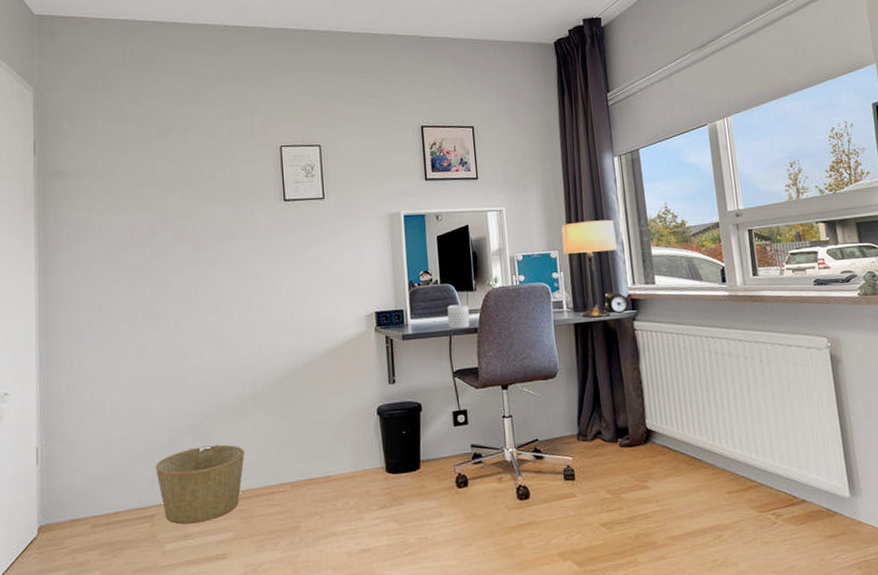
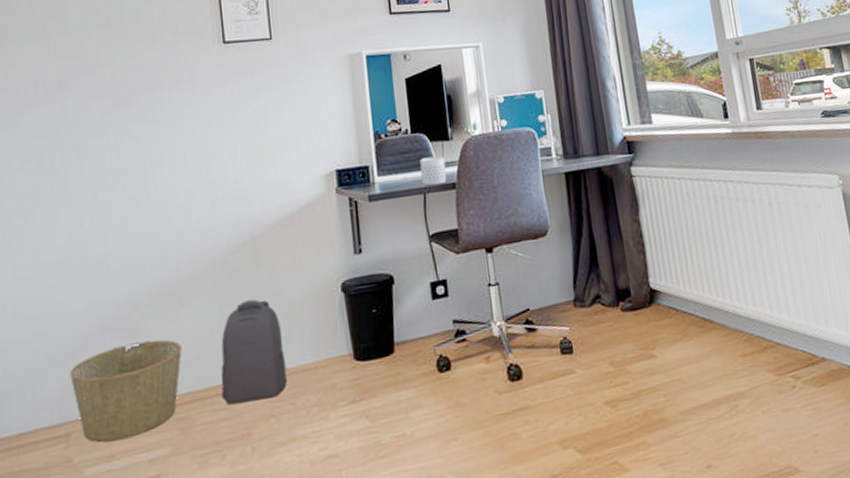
backpack: none [276,416,330,502] -> present [221,299,287,404]
table lamp: present [561,219,618,318] -> none [546,53,610,166]
alarm clock: present [604,292,629,314] -> none [597,135,625,160]

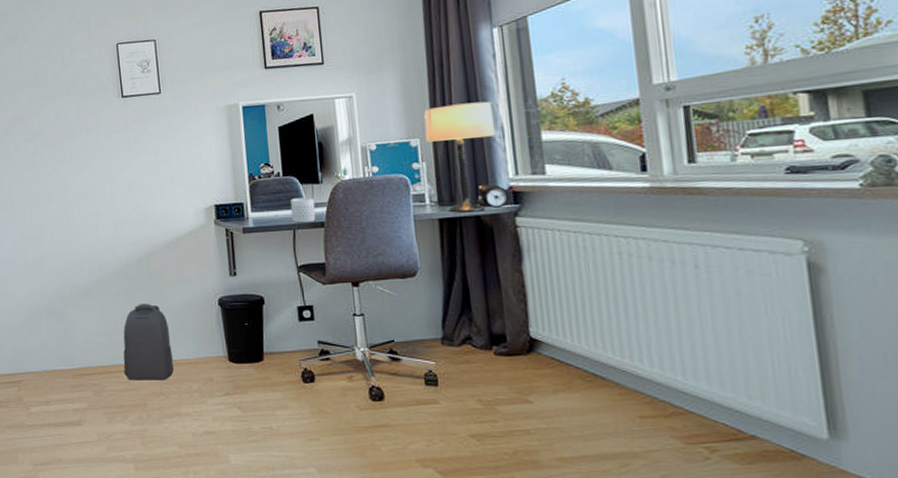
basket: present [70,339,182,442] -> none [19,324,95,392]
table lamp: none [546,53,610,166] -> present [424,101,496,213]
alarm clock: none [597,135,625,160] -> present [477,184,510,209]

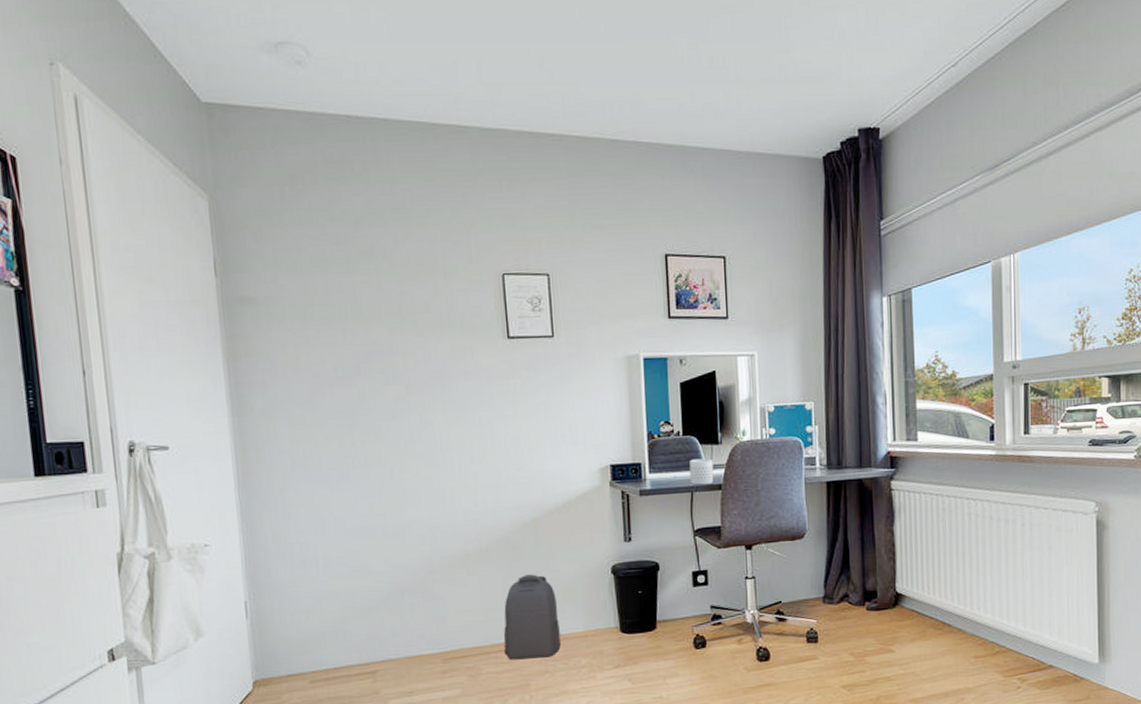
table lamp: present [424,101,496,213] -> none [819,368,880,476]
alarm clock: present [477,184,510,209] -> none [861,449,888,473]

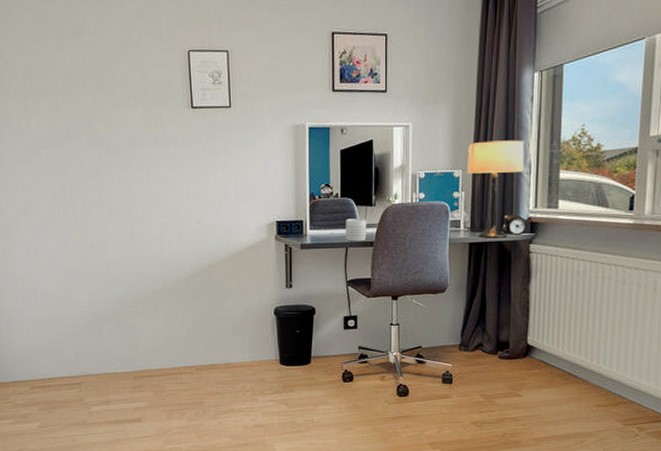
backpack: present [504,574,561,660] -> none [183,312,230,381]
table lamp: none [819,368,880,476] -> present [467,140,525,238]
alarm clock: none [861,449,888,473] -> present [502,214,529,236]

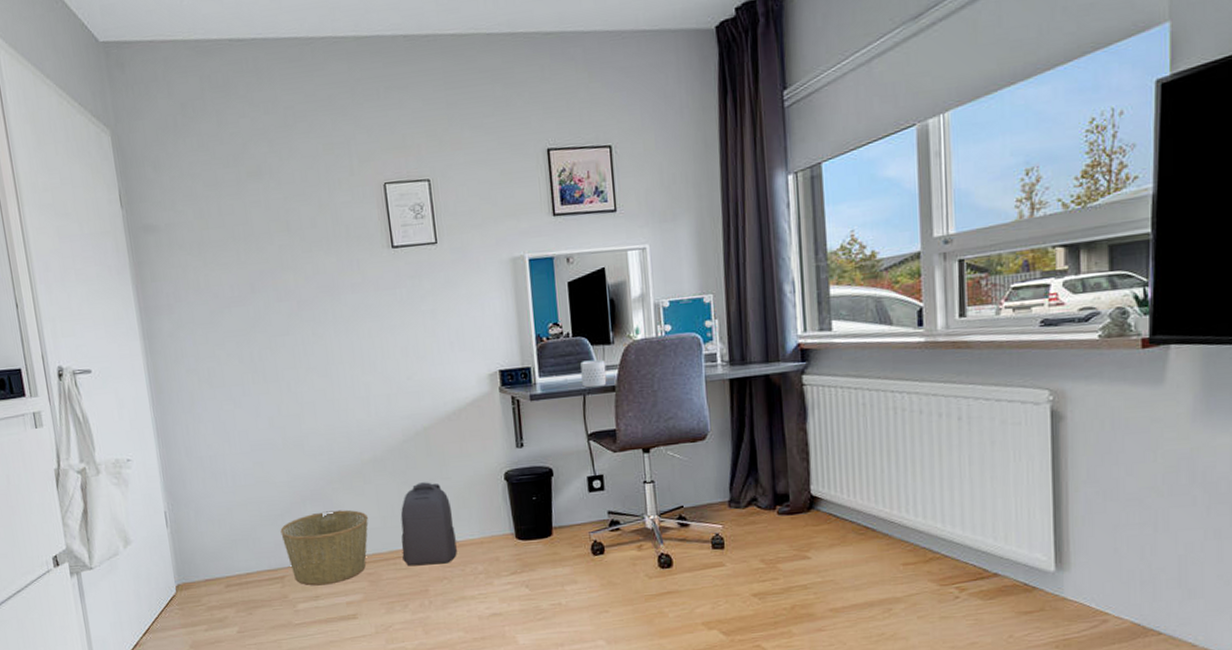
basket: none [80,330,156,392] -> present [280,510,368,586]
backpack: none [183,312,230,381] -> present [400,482,457,566]
table lamp: present [467,140,525,238] -> none [718,254,787,373]
alarm clock: present [502,214,529,236] -> none [767,342,799,367]

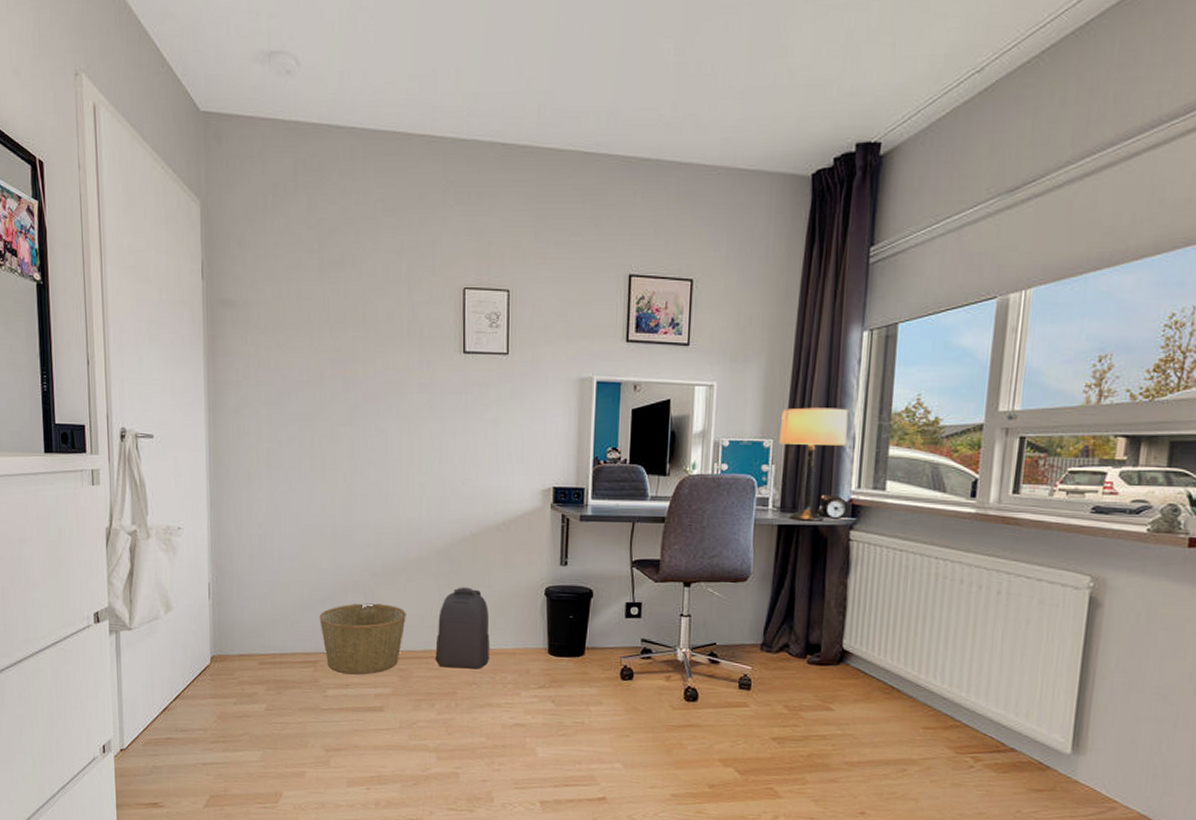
mug: present [580,359,607,388] -> none [633,489,659,516]
table lamp: none [718,254,787,373] -> present [778,407,848,521]
alarm clock: none [767,342,799,367] -> present [817,494,850,520]

